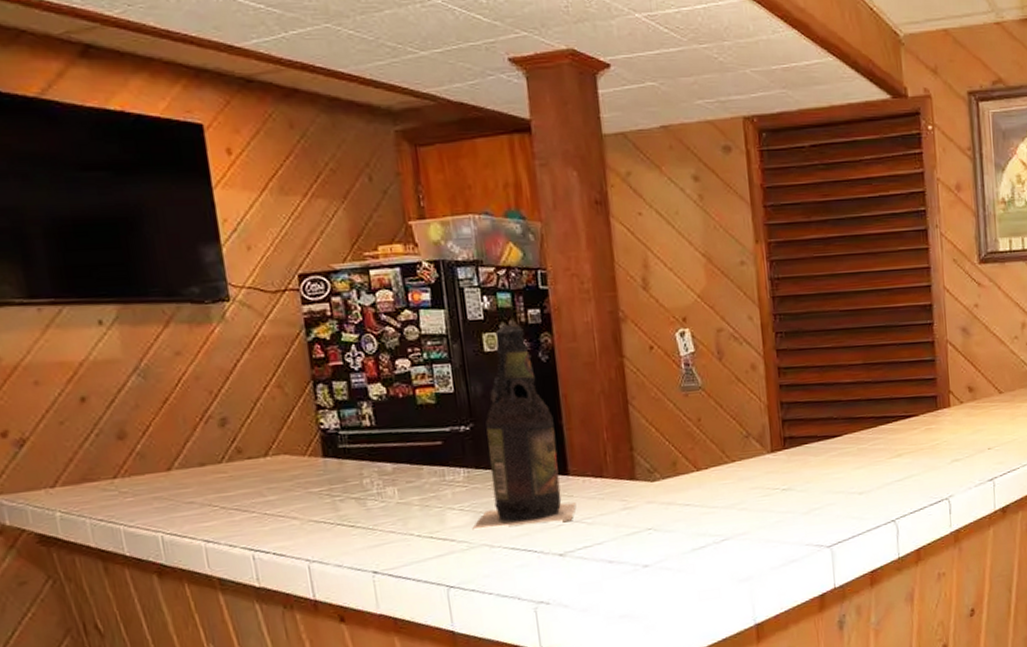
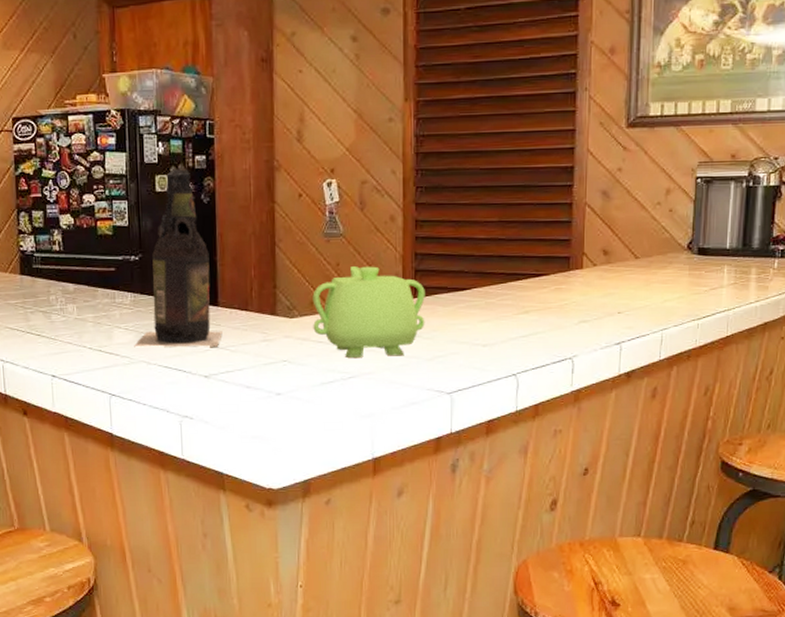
teapot: none [674,419,798,519] -> present [312,265,425,358]

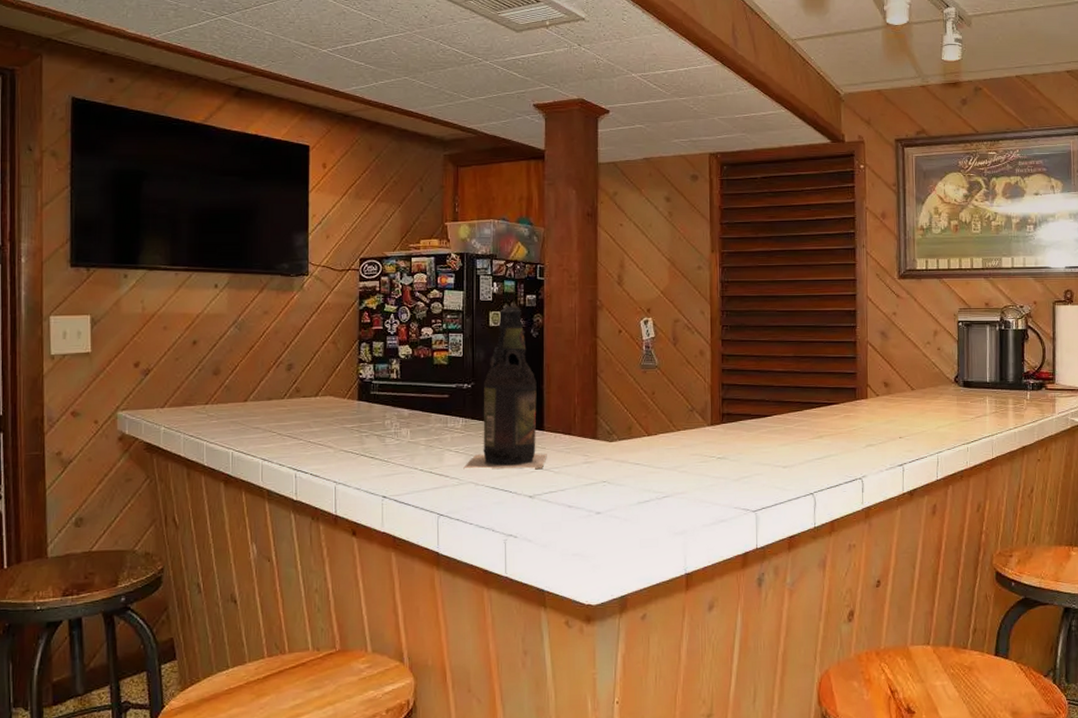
teapot: present [312,265,425,358] -> none [630,394,732,478]

